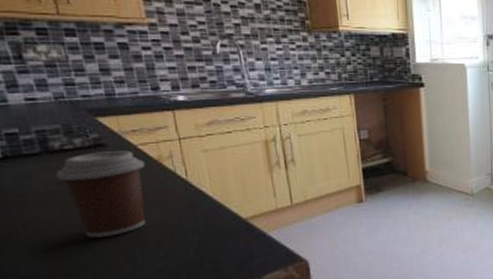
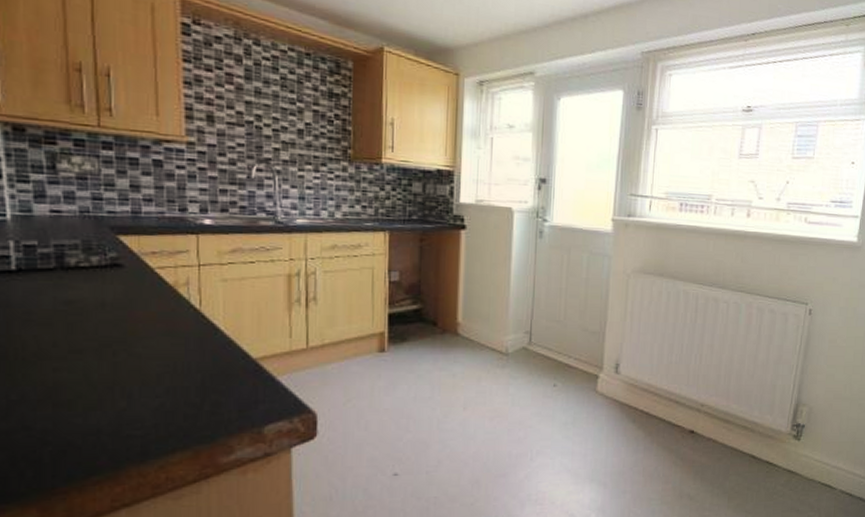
coffee cup: present [56,150,146,238] -> none [66,272,159,366]

